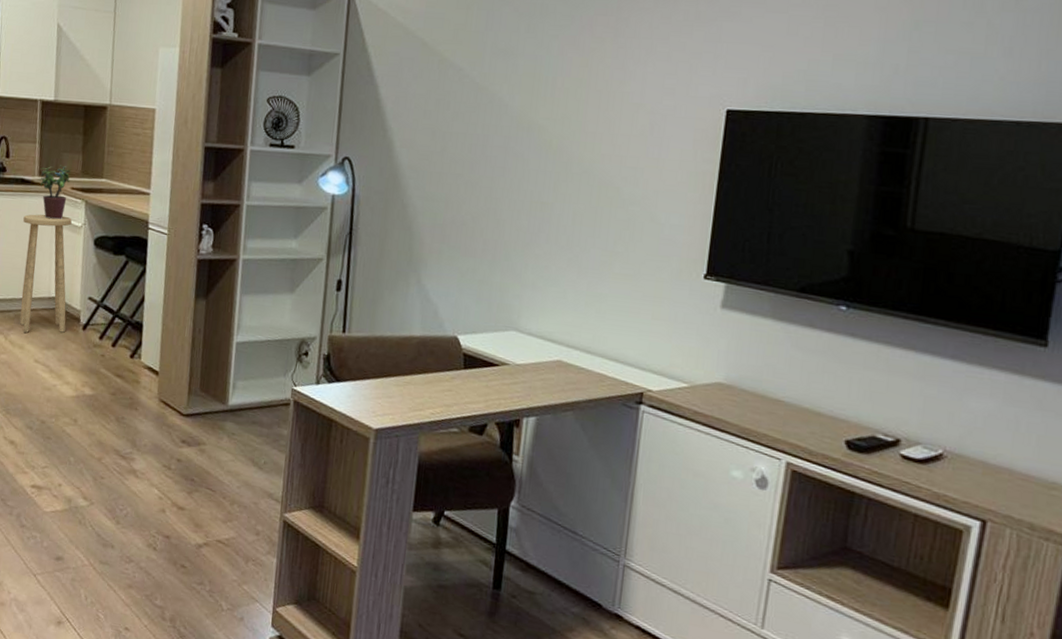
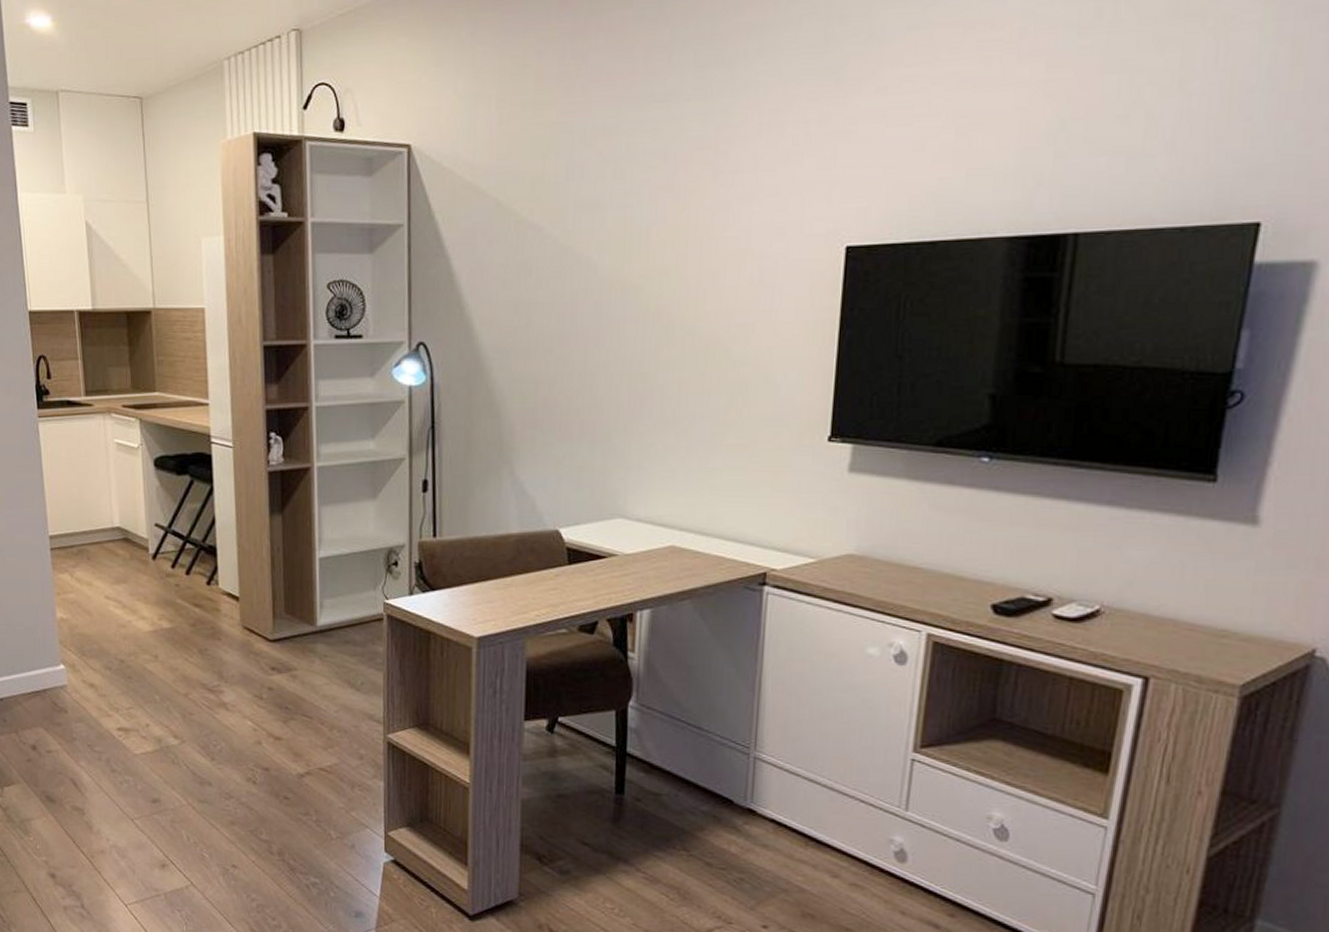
stool: present [19,214,72,333] -> none [74,437,134,568]
potted plant: present [38,165,70,220] -> none [85,381,120,443]

